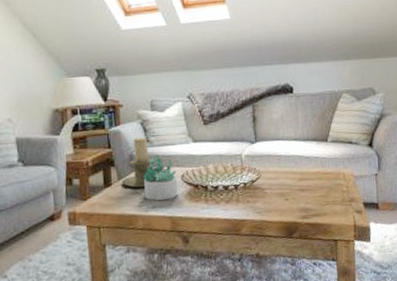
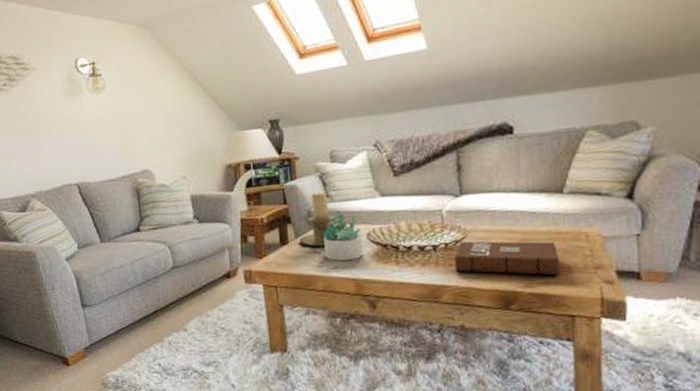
book: none [251,180,326,208] -> present [454,241,560,276]

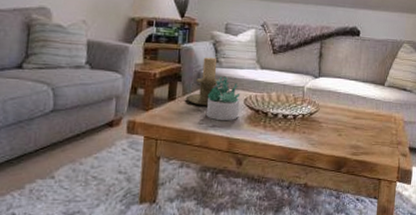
book: present [454,241,560,276] -> none [306,114,376,148]

